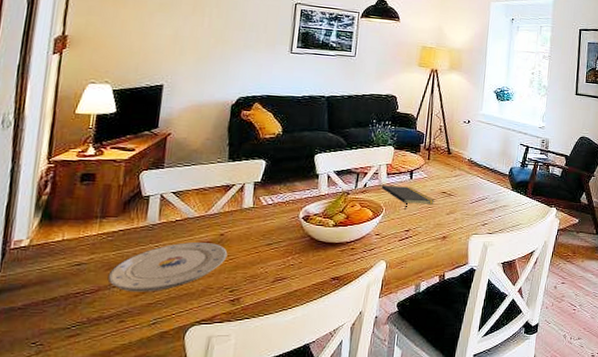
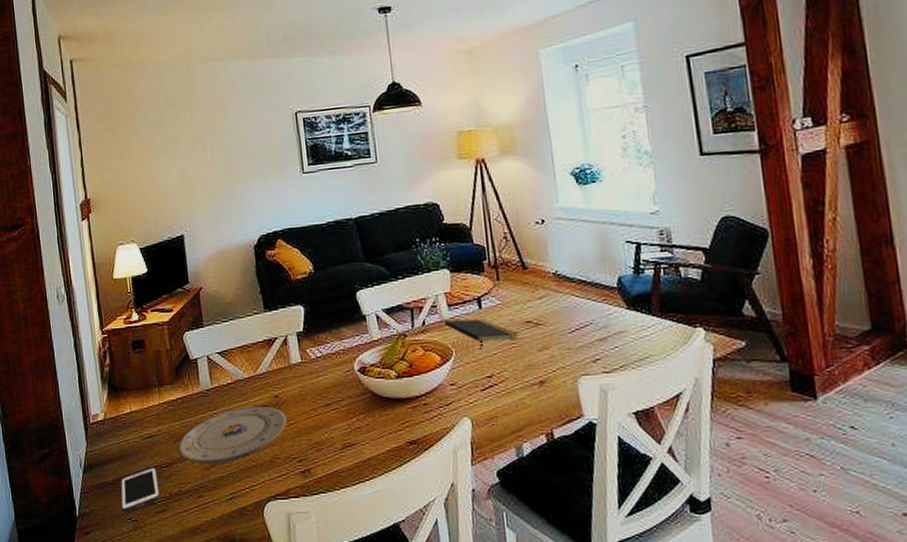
cell phone: none [26,293,79,337] -> present [120,467,161,513]

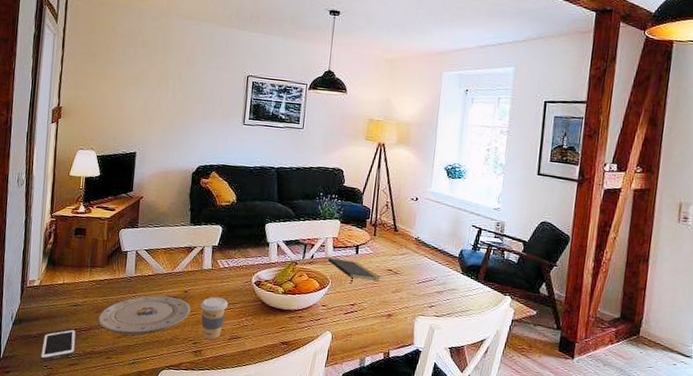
coffee cup: none [297,396,332,454] -> present [200,296,229,340]

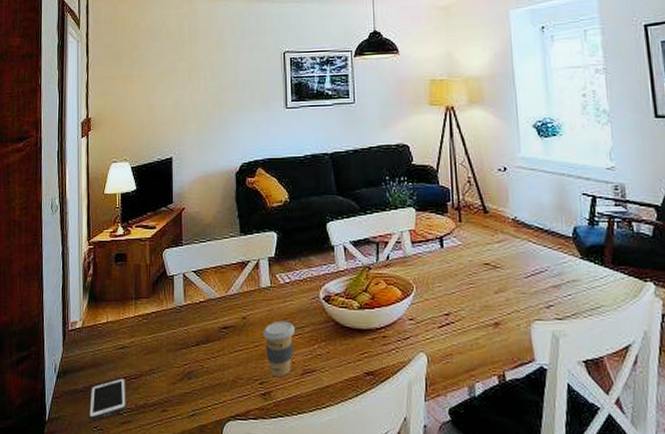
plate: present [97,295,191,336] -> none [147,326,252,380]
notepad: present [327,258,380,285] -> none [407,257,476,289]

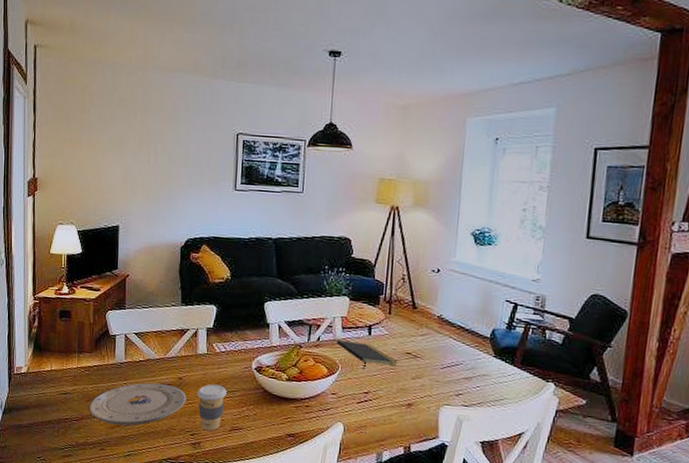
cell phone: present [89,377,127,421] -> none [33,418,69,453]
plate: none [147,326,252,380] -> present [88,382,187,426]
notepad: none [407,257,476,289] -> present [336,340,397,370]

